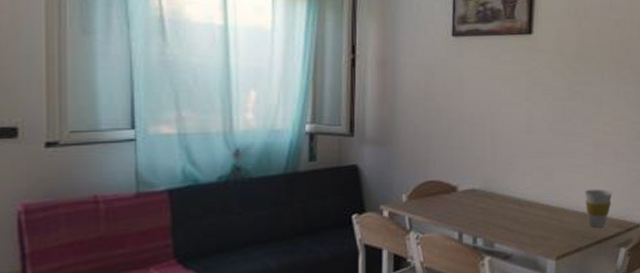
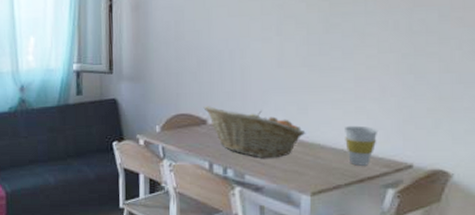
fruit basket: none [453,171,552,225] -> present [203,105,306,158]

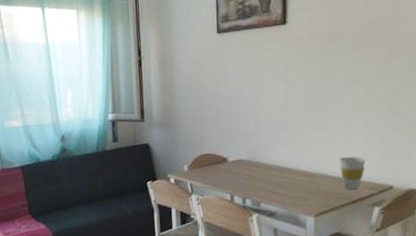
fruit basket: present [203,105,306,158] -> none [224,145,309,188]

